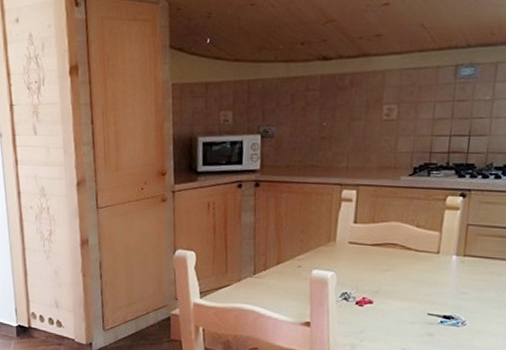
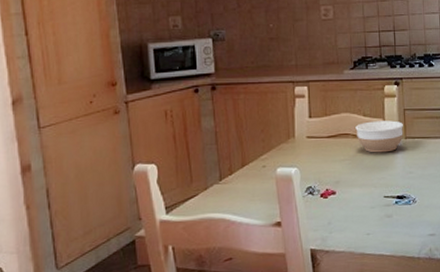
bowl: none [405,233,464,269] -> present [355,120,403,153]

